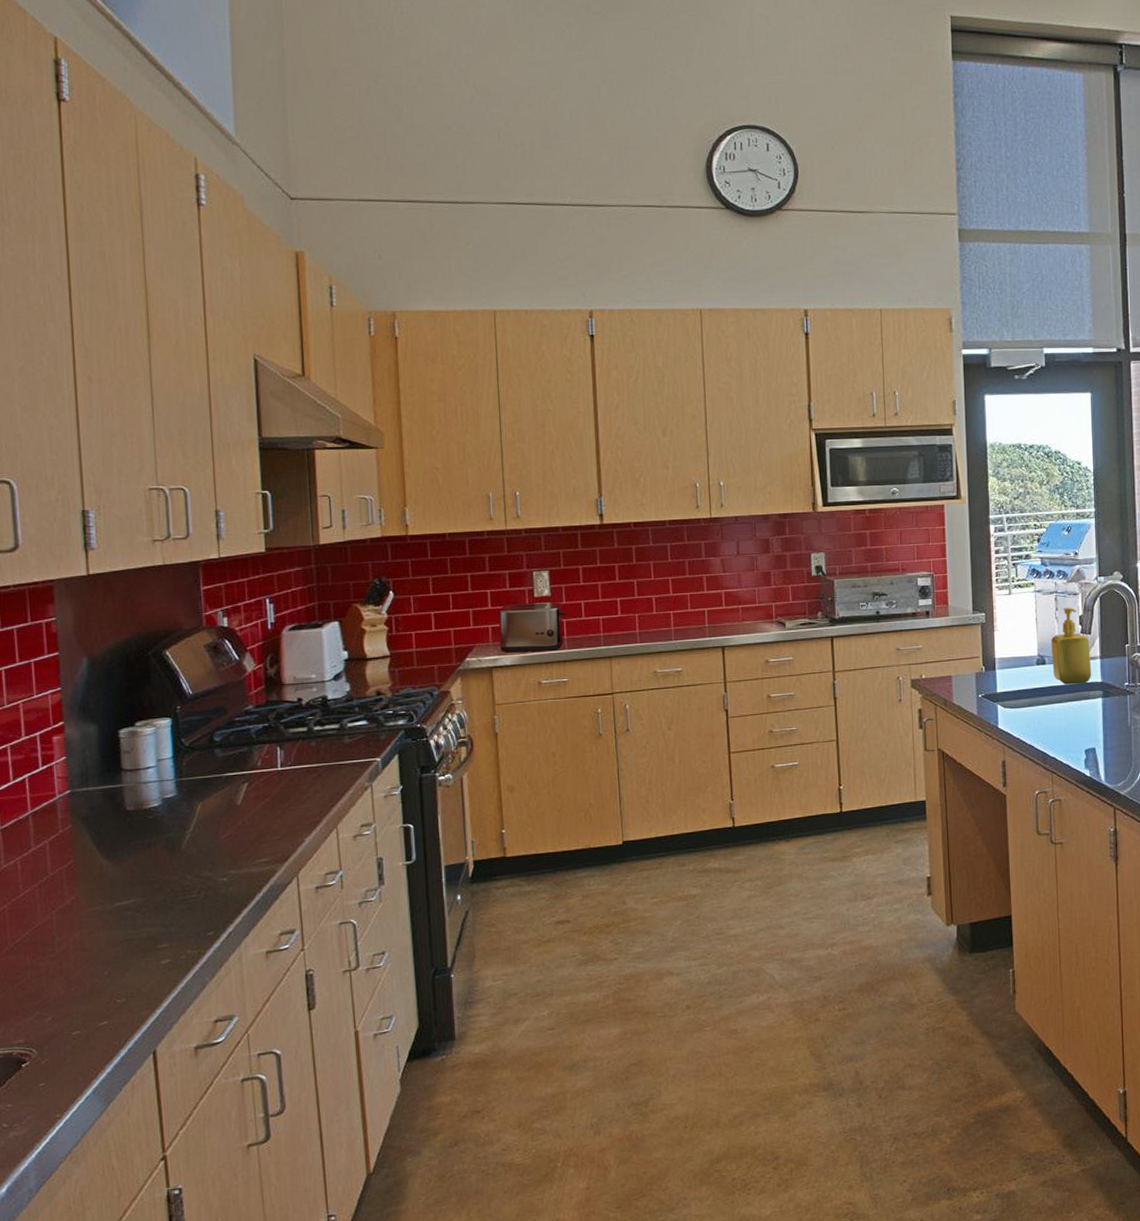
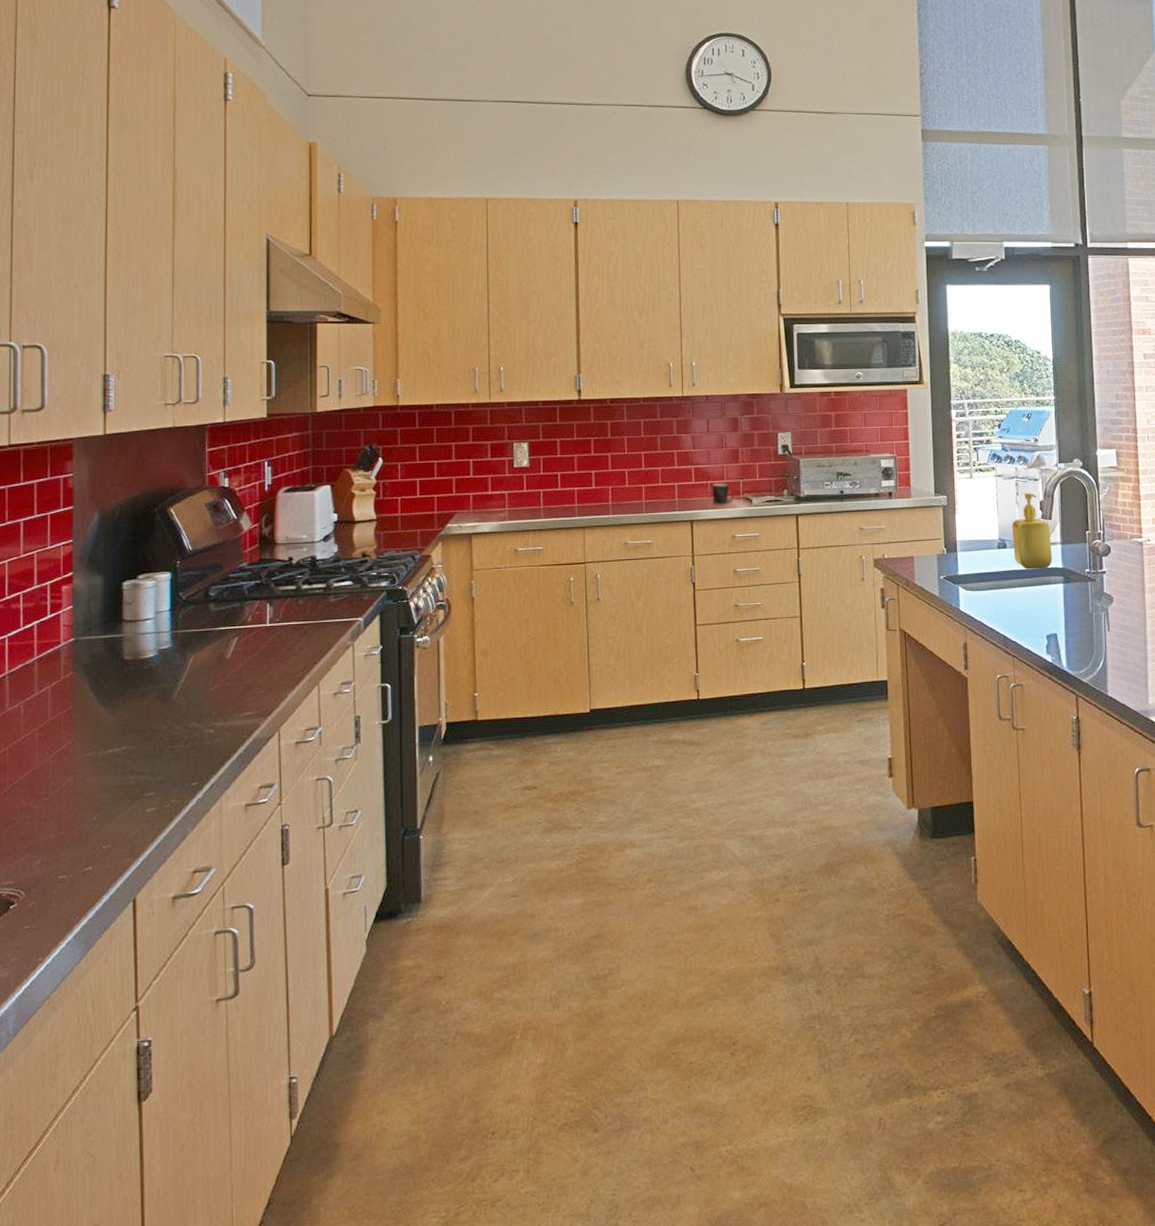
toaster: present [498,602,567,653] -> none [479,473,544,520]
mug: none [743,607,767,631] -> present [711,483,734,506]

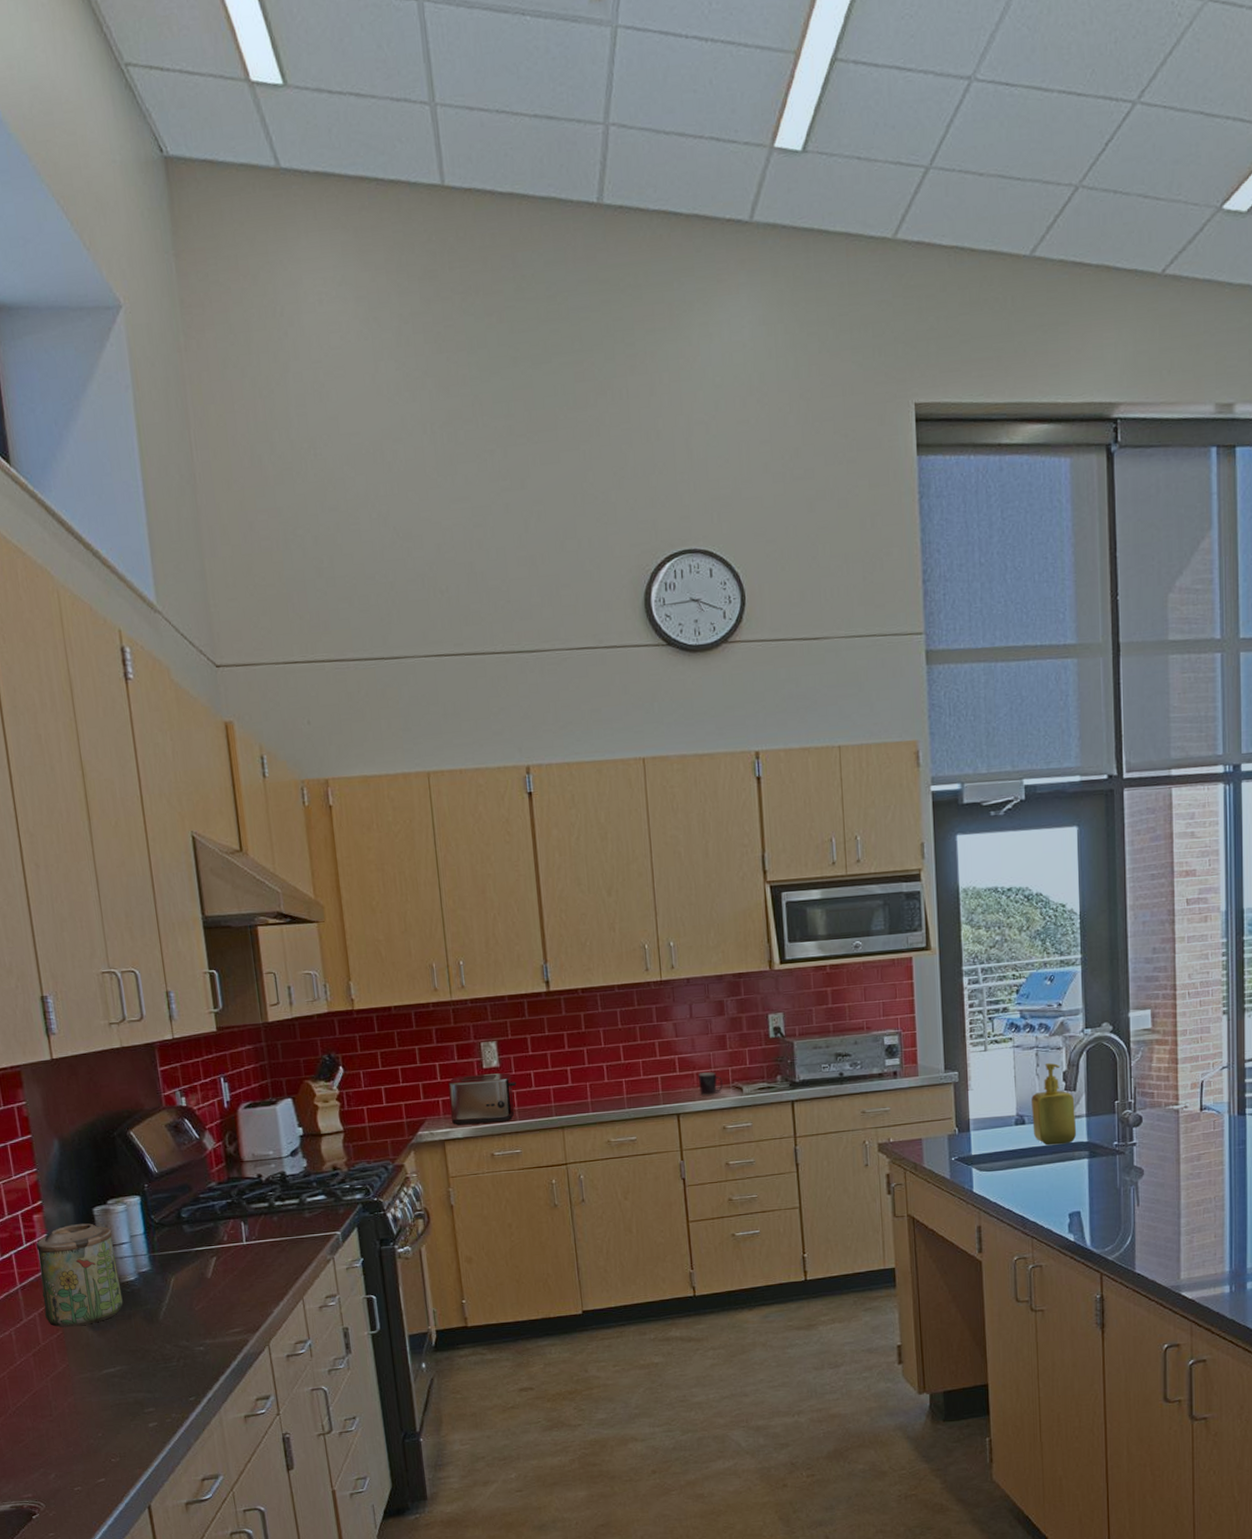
canister: none [58,597,139,703] -> present [36,1223,123,1328]
toaster: none [479,473,544,520] -> present [447,1073,517,1126]

